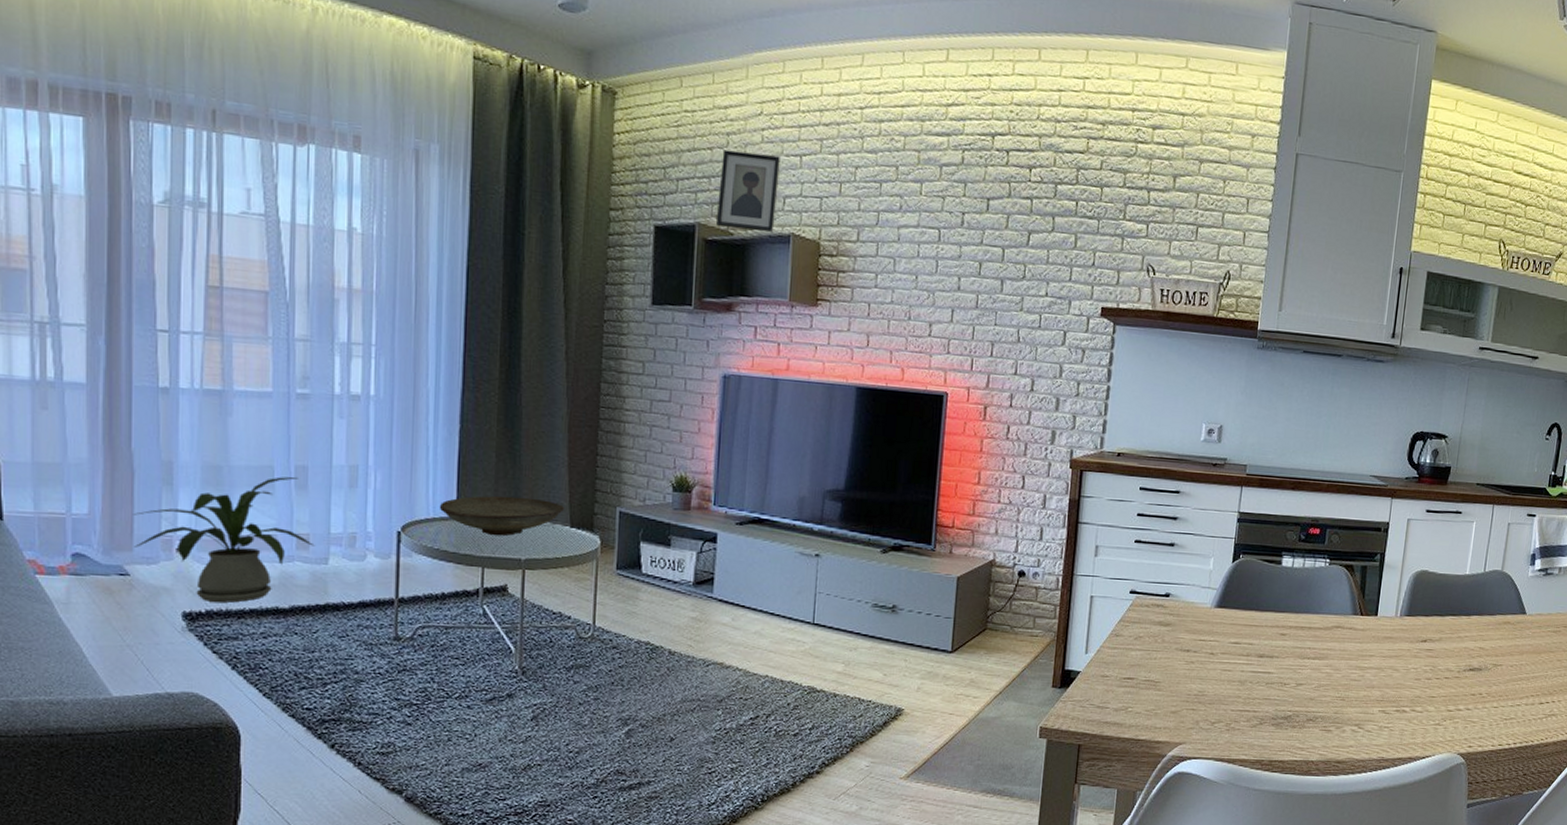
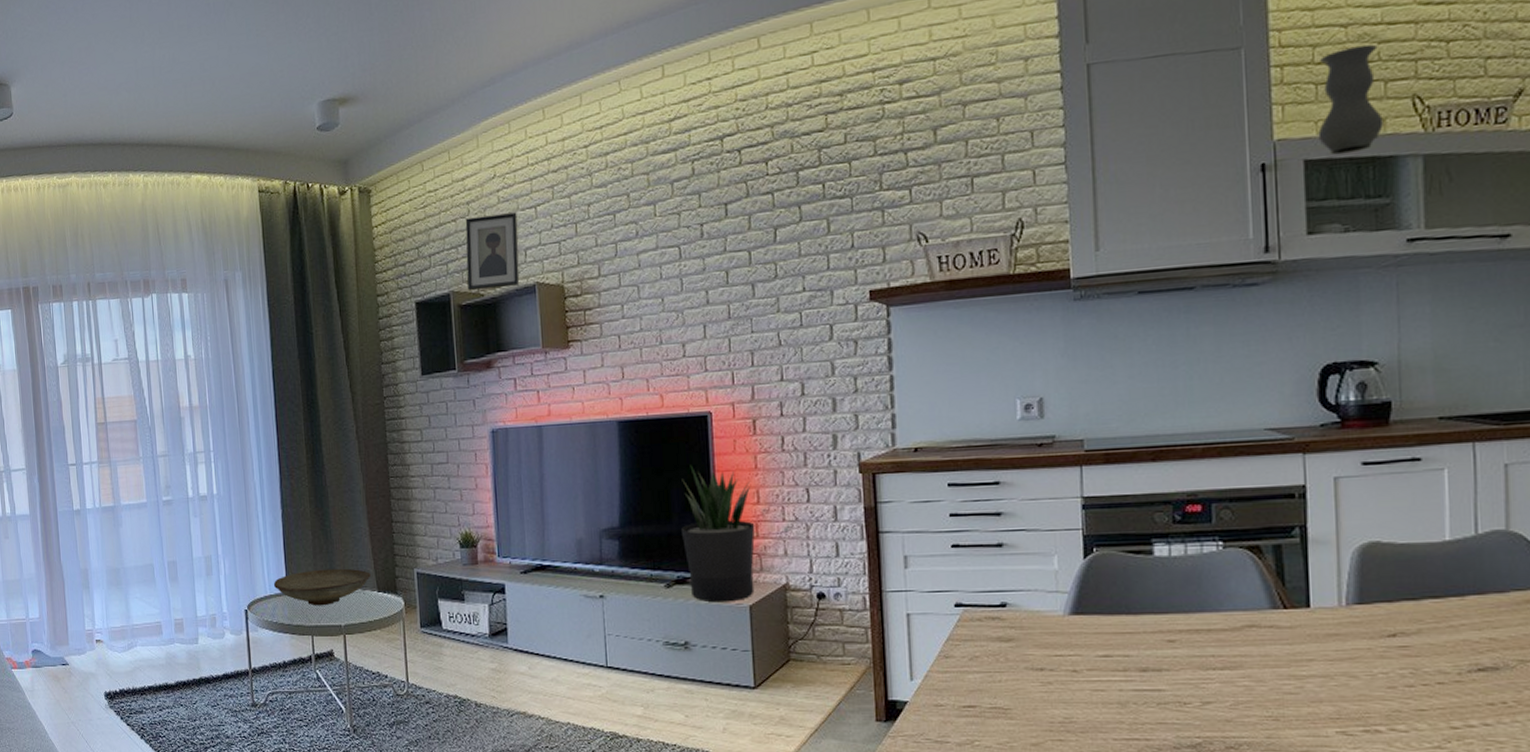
house plant: present [133,476,315,603] -> none [66,571,187,682]
planter: none [904,440,975,572] -> present [682,465,755,603]
vase: none [1439,191,1486,274] -> present [1318,44,1384,155]

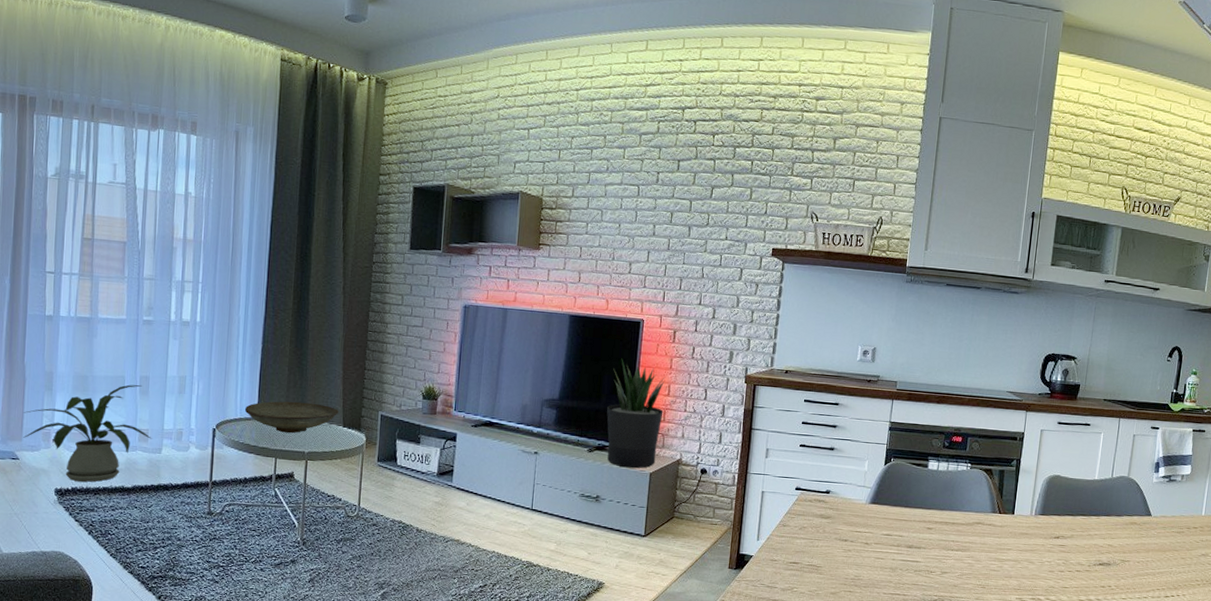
house plant: none [66,571,187,682] -> present [23,384,152,482]
picture frame: present [465,212,520,291] -> none [461,126,512,191]
vase: present [1318,44,1384,155] -> none [1067,146,1109,217]

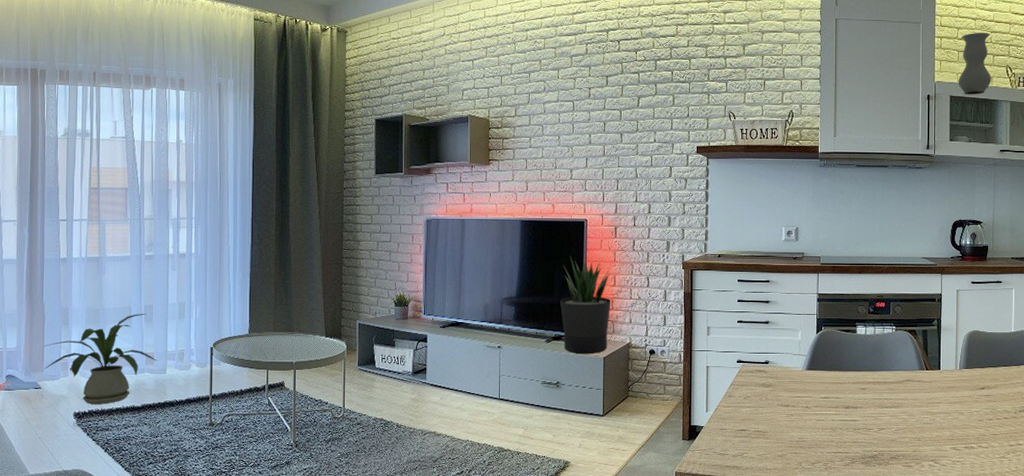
decorative bowl: present [244,401,340,434] -> none [237,317,322,347]
vase: none [1067,146,1109,217] -> present [958,32,991,95]

